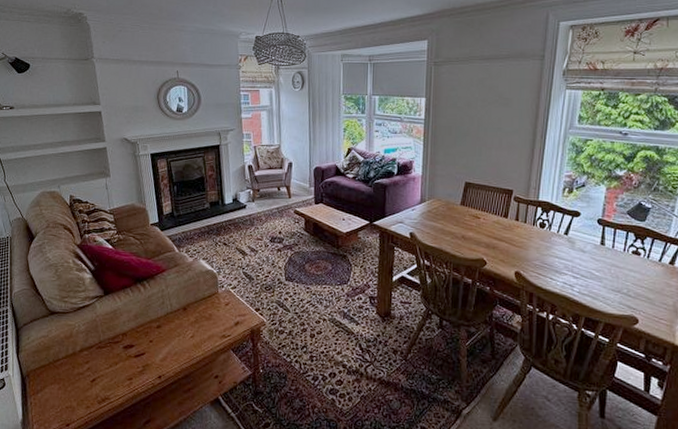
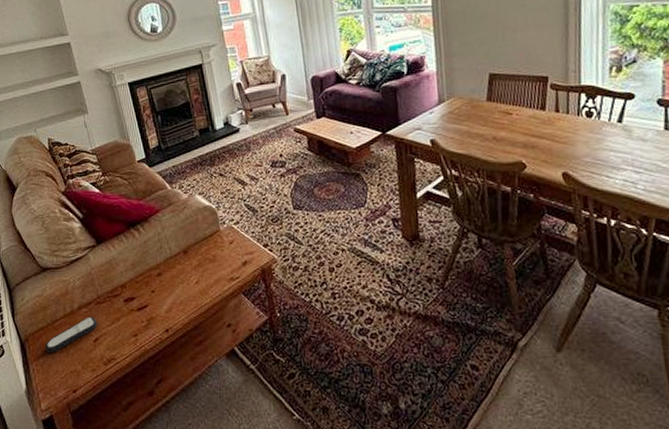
remote control: none [44,358,97,389] -> present [45,316,98,353]

